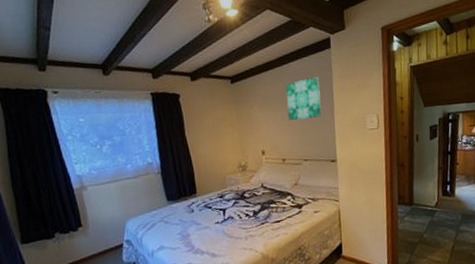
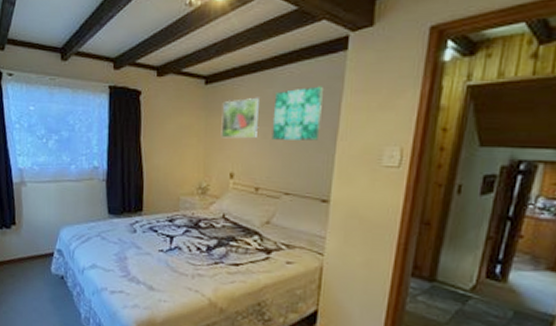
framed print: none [247,90,277,124] -> present [221,98,259,139]

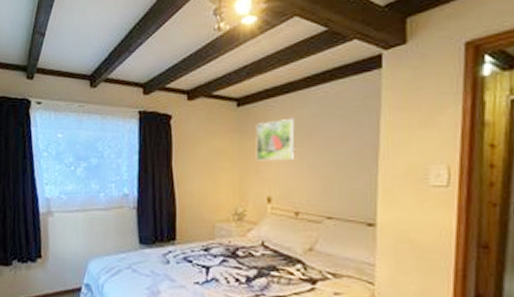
wall art: present [271,86,323,141] -> none [309,105,360,161]

